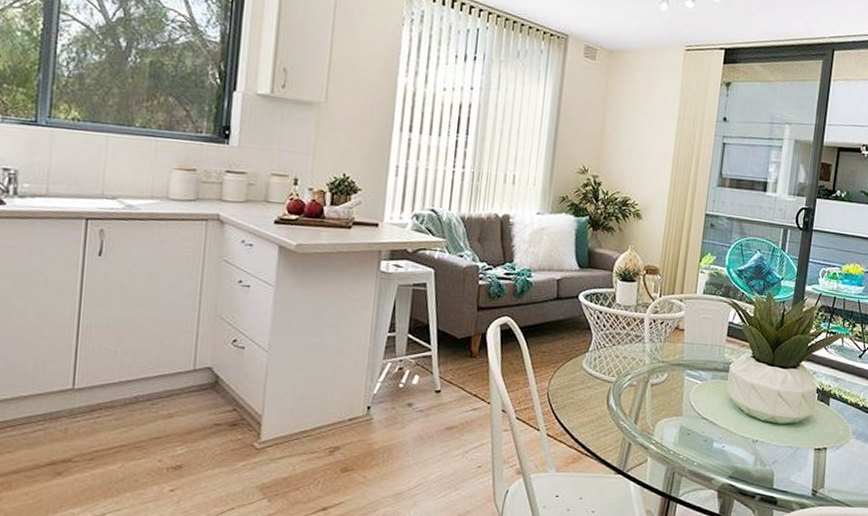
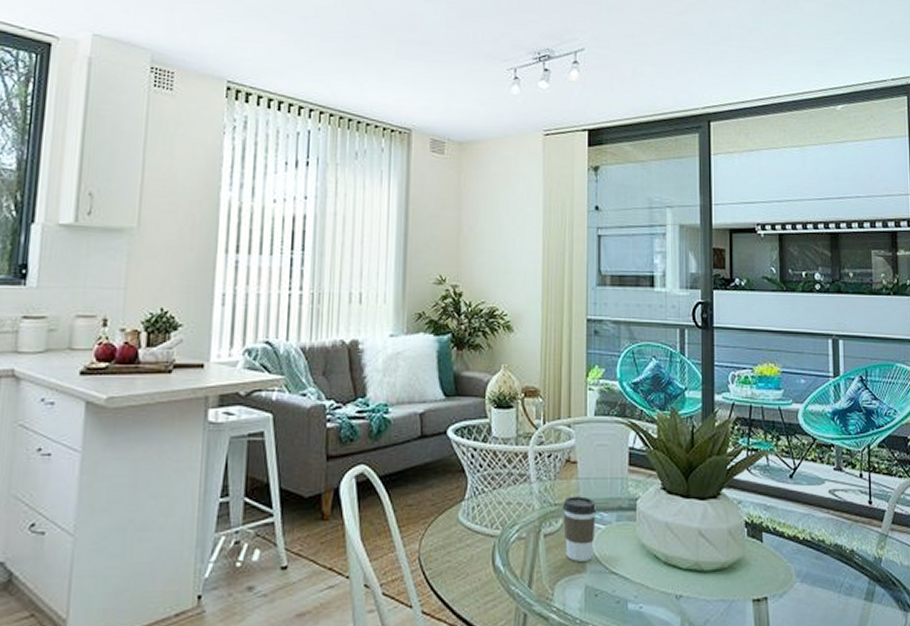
coffee cup: none [667,356,697,408] -> present [562,496,597,562]

